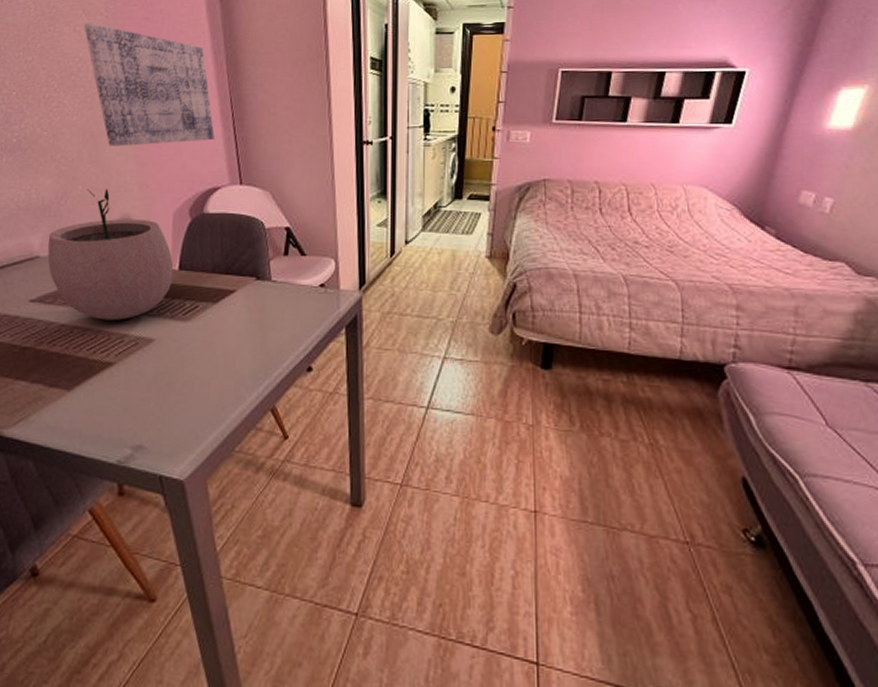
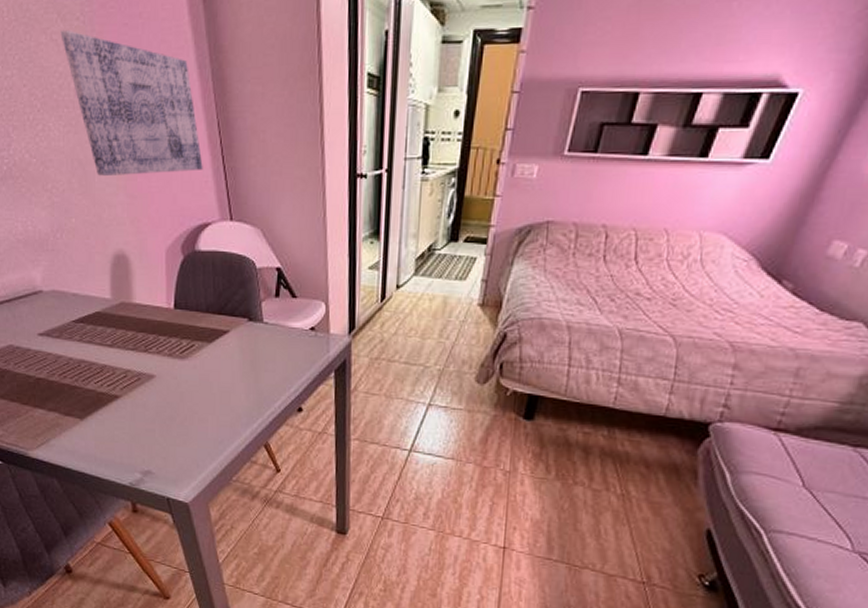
plant pot: present [47,189,174,320] -> none [48,223,169,356]

